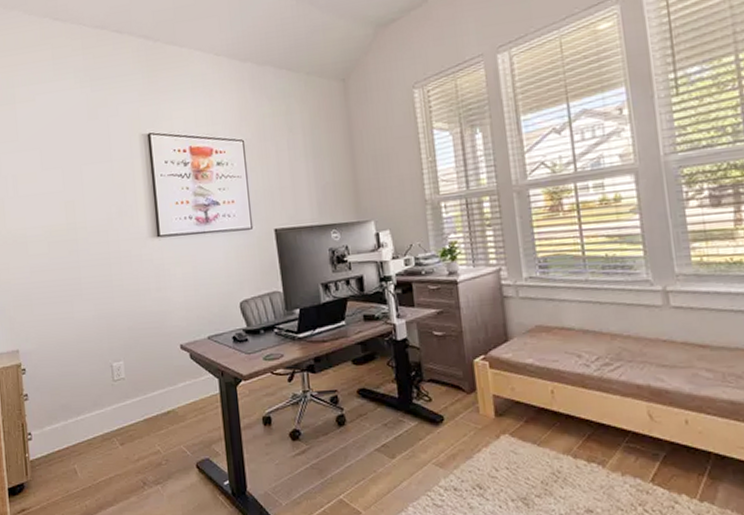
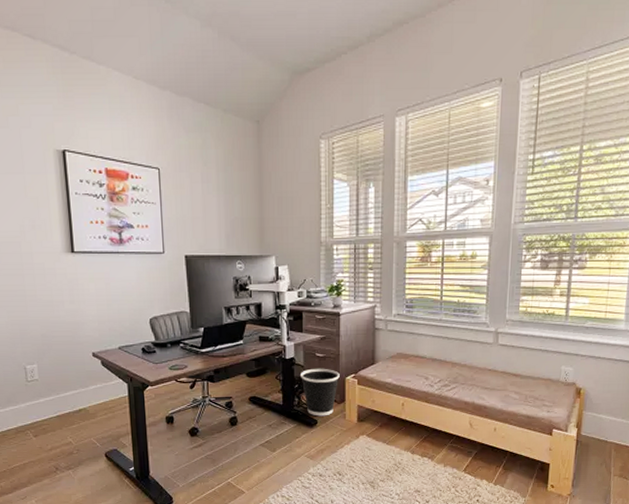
wastebasket: none [417,349,466,411] -> present [301,368,340,417]

